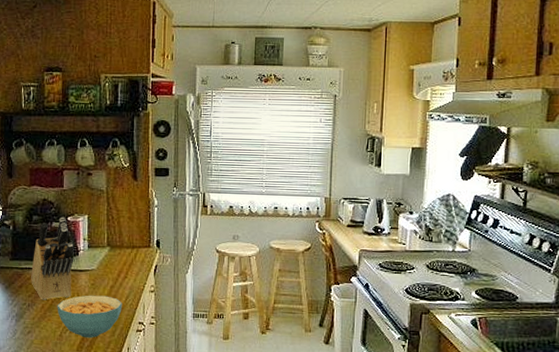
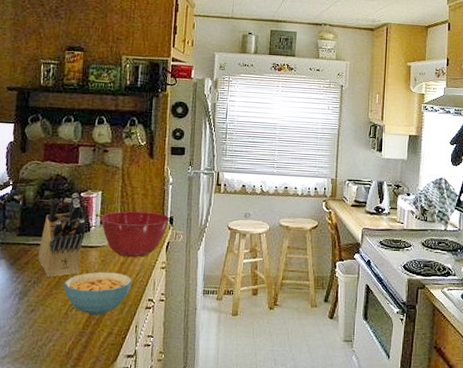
mixing bowl: none [88,235,156,281] -> present [100,211,170,258]

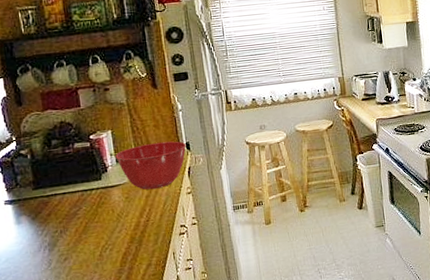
knife block: present [38,192,86,277] -> none [58,136,106,224]
cereal bowl: present [64,271,132,316] -> none [92,206,161,253]

